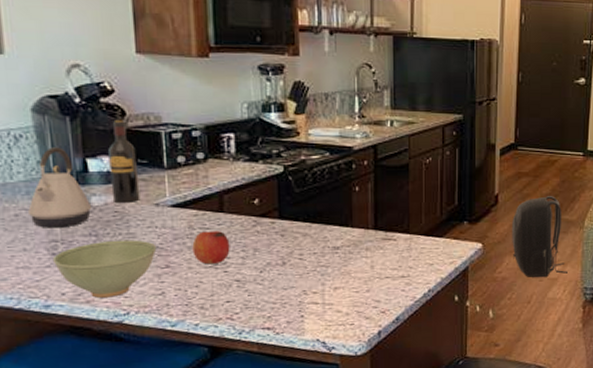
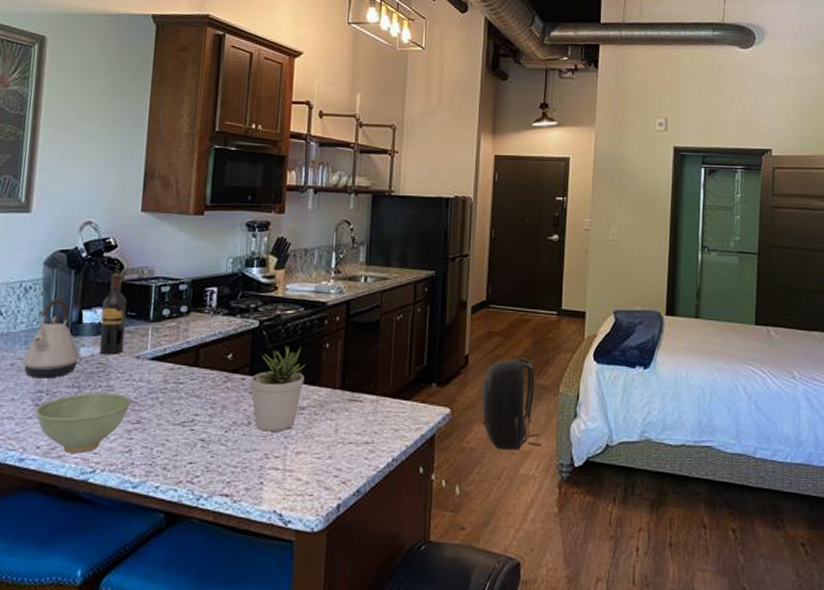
fruit: present [192,231,230,265] -> none [163,386,200,422]
potted plant: none [280,190,336,270] -> present [249,345,305,431]

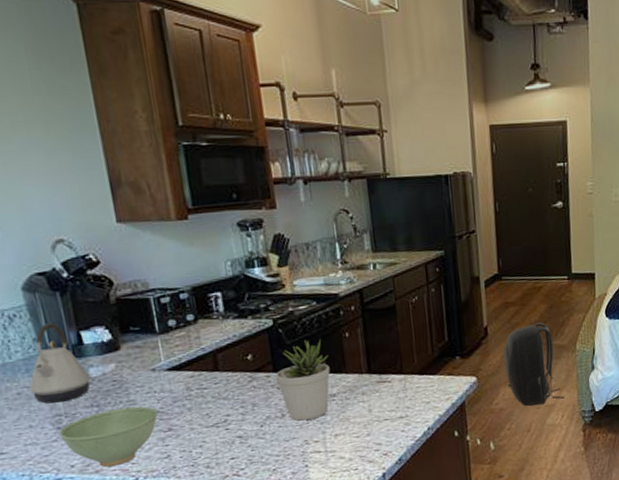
wine bottle: present [98,273,127,354] -> none [100,289,137,372]

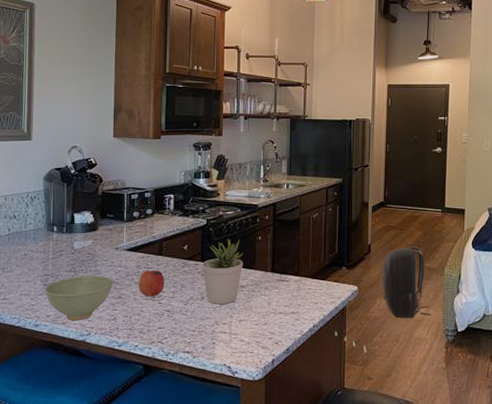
kettle: present [29,323,91,404] -> none [33,205,74,265]
fruit: none [191,390,230,424] -> present [138,270,165,297]

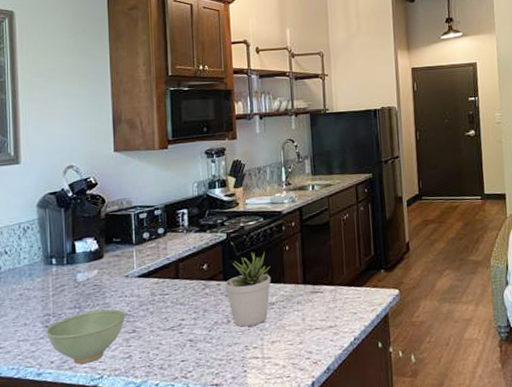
fruit: present [138,270,165,297] -> none [154,296,184,327]
backpack: present [382,245,431,318] -> none [424,238,481,319]

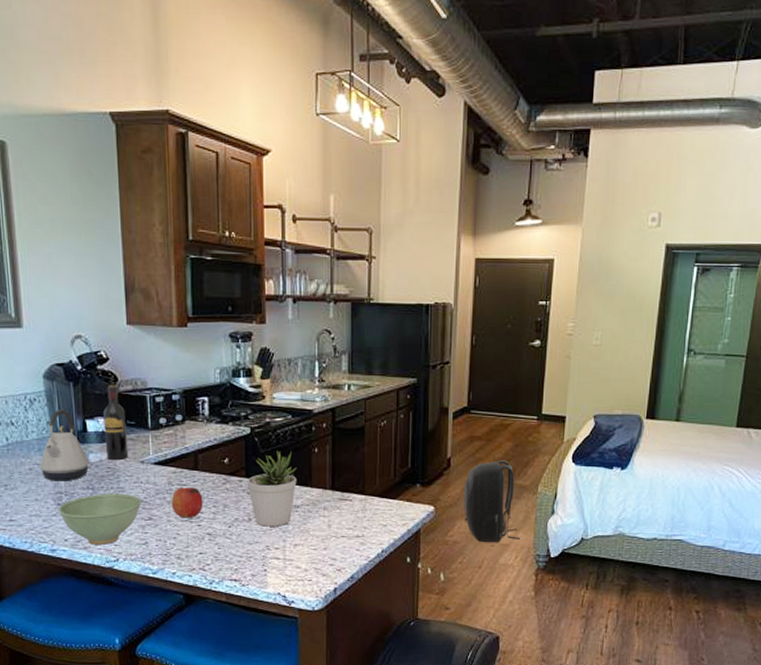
kettle: none [30,234,78,304] -> present [40,409,90,481]
wine bottle: none [91,206,114,277] -> present [103,384,129,459]
fruit: none [154,296,184,327] -> present [171,487,203,518]
backpack: none [424,238,481,319] -> present [464,459,520,542]

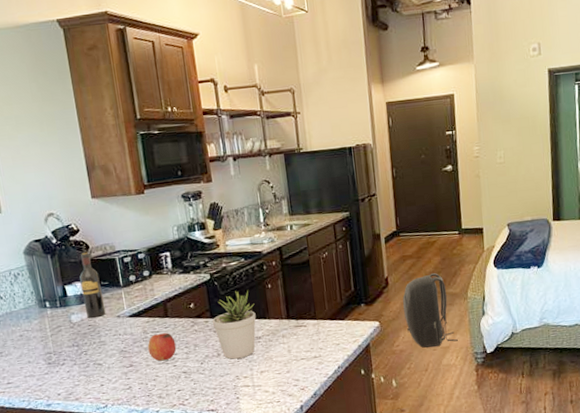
kettle: present [40,409,90,481] -> none [29,279,73,344]
bowl: present [58,493,142,545] -> none [49,346,122,396]

